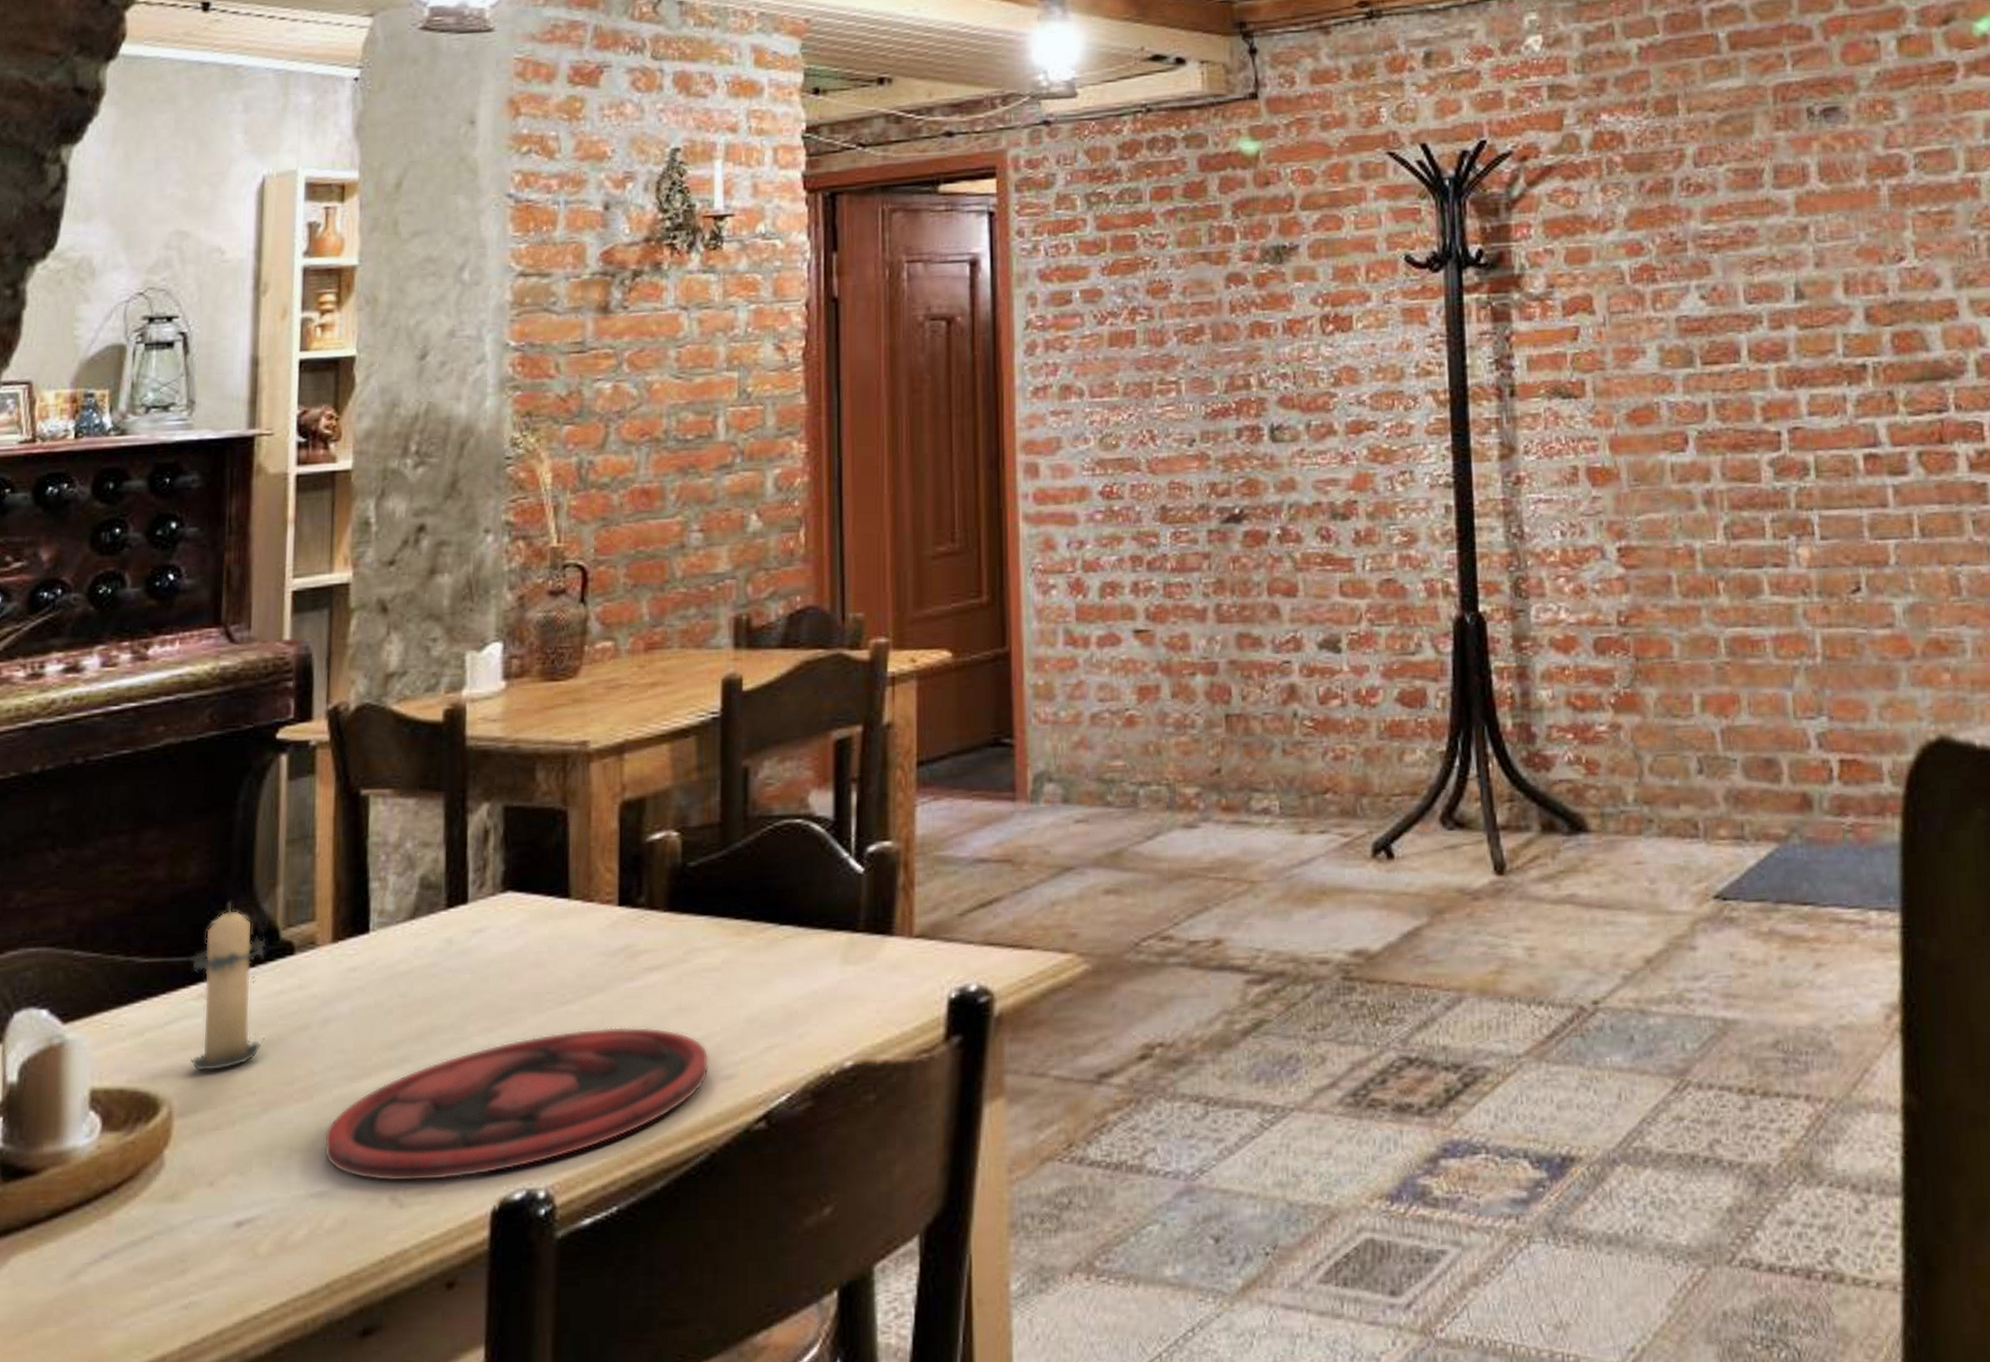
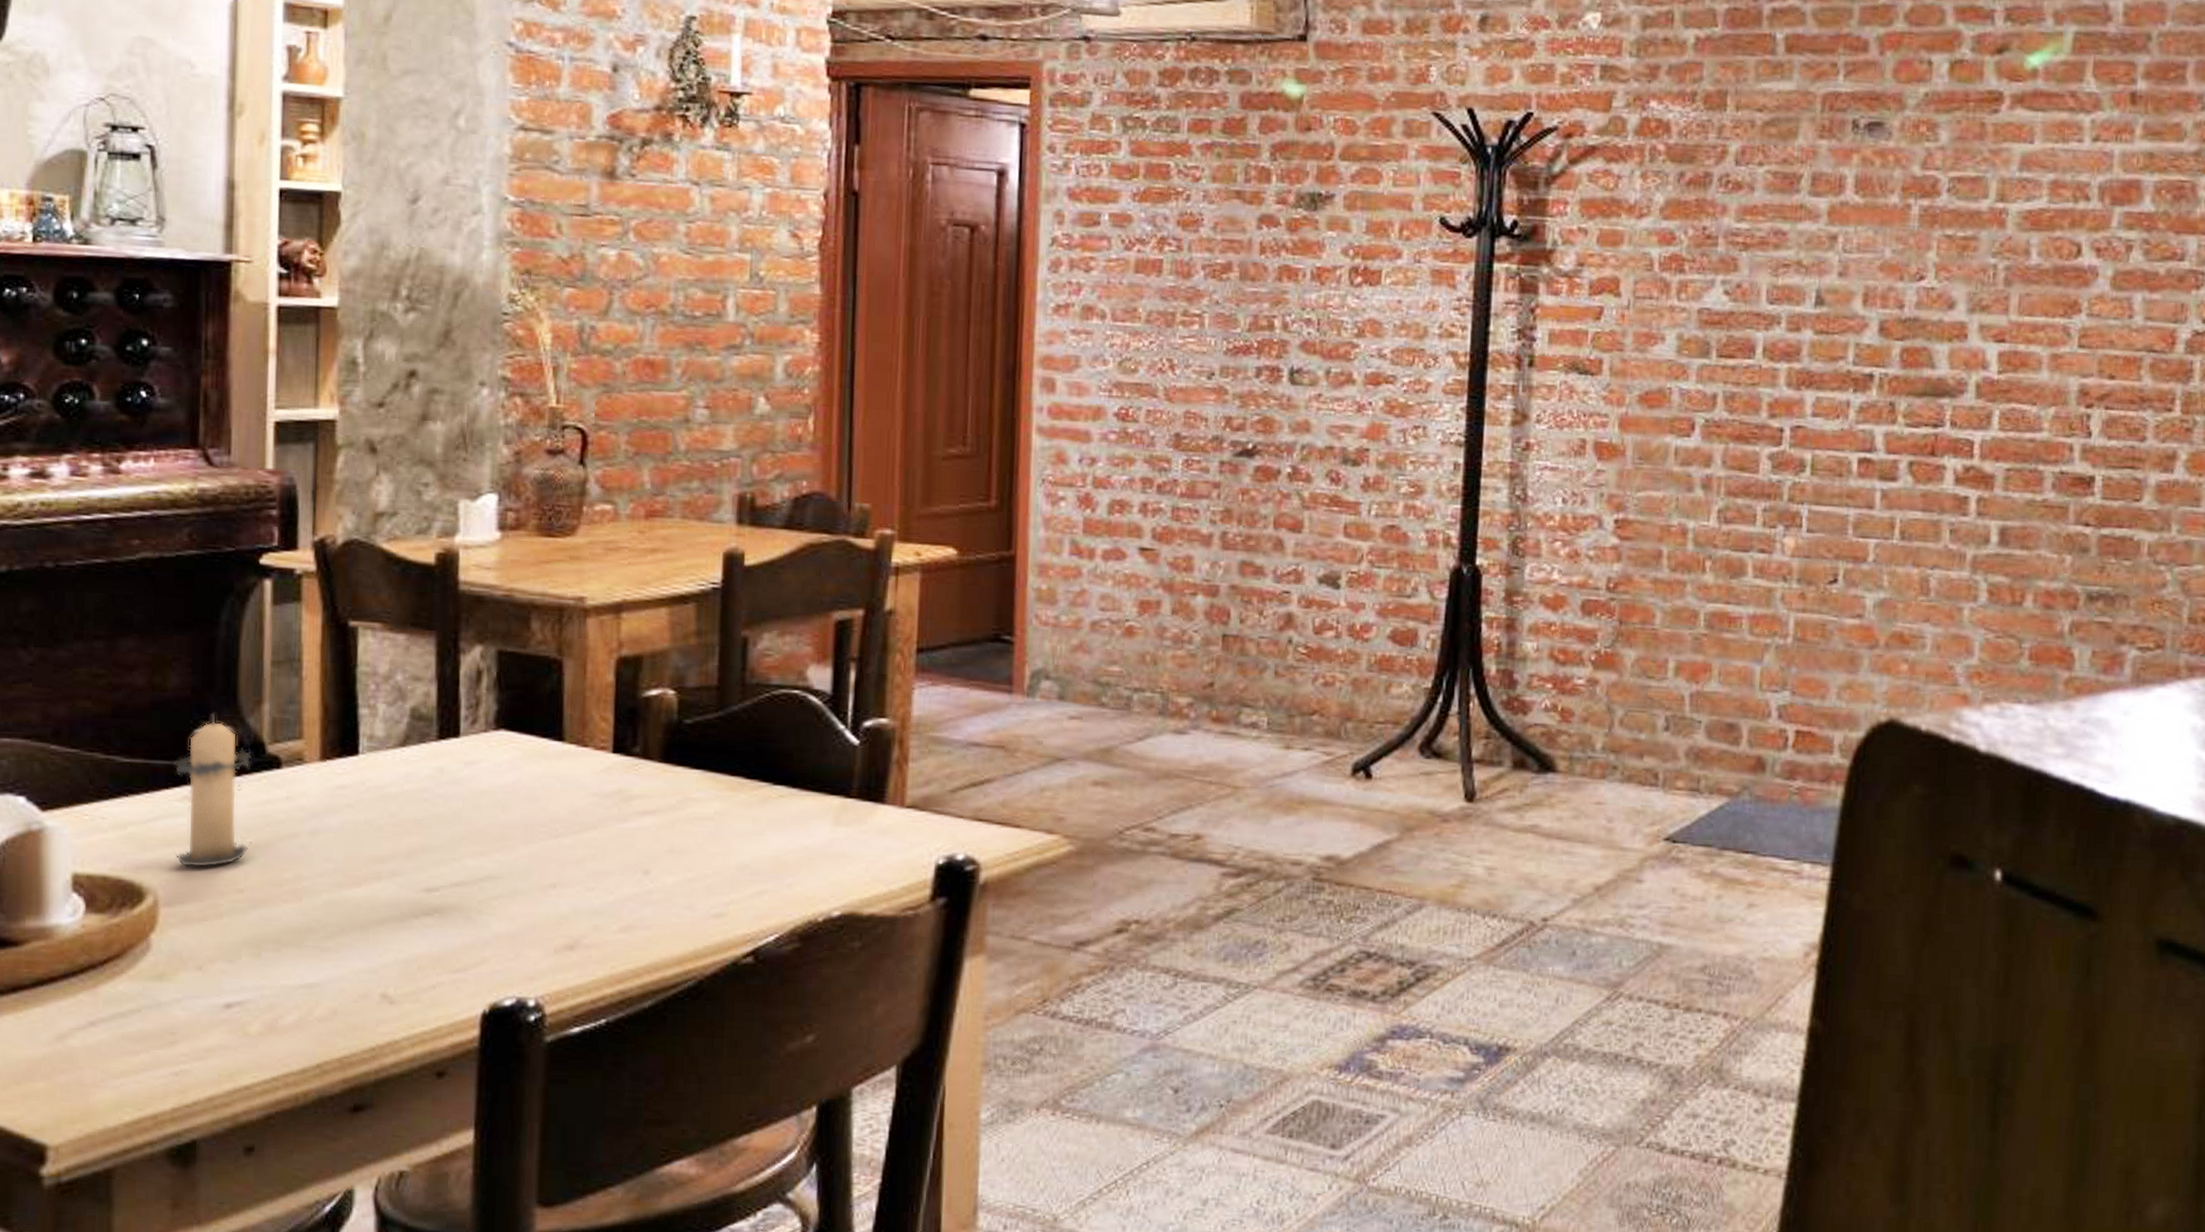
plate: present [324,1026,709,1182] -> none [314,861,700,983]

